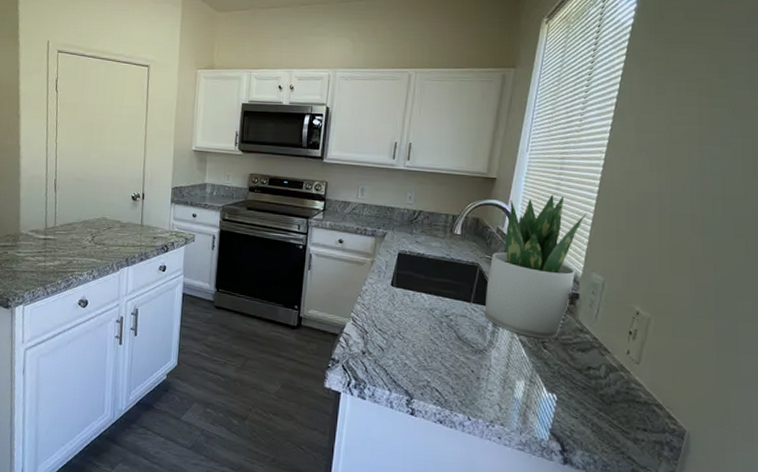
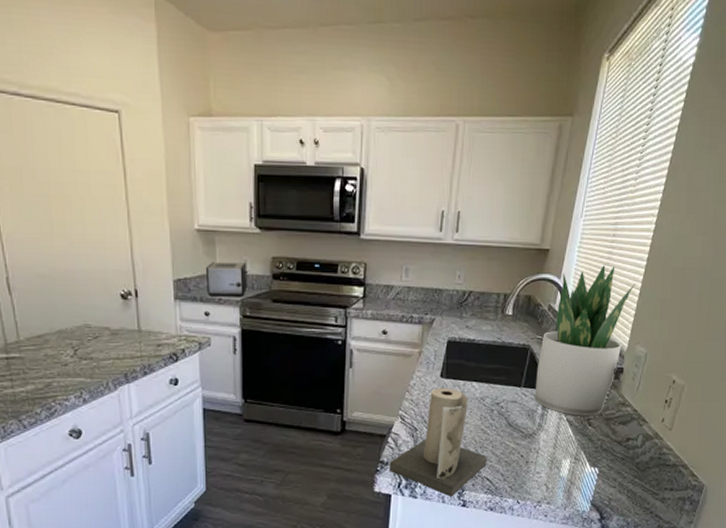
toaster: none [196,175,230,204] -> present [205,262,248,297]
paper towel roll: none [340,295,436,404] -> present [389,388,487,497]

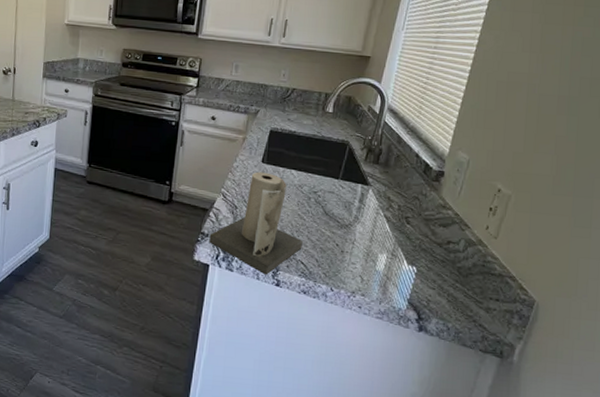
toaster: present [205,262,248,297] -> none [69,50,103,79]
planter: present [534,265,637,416] -> none [351,74,459,215]

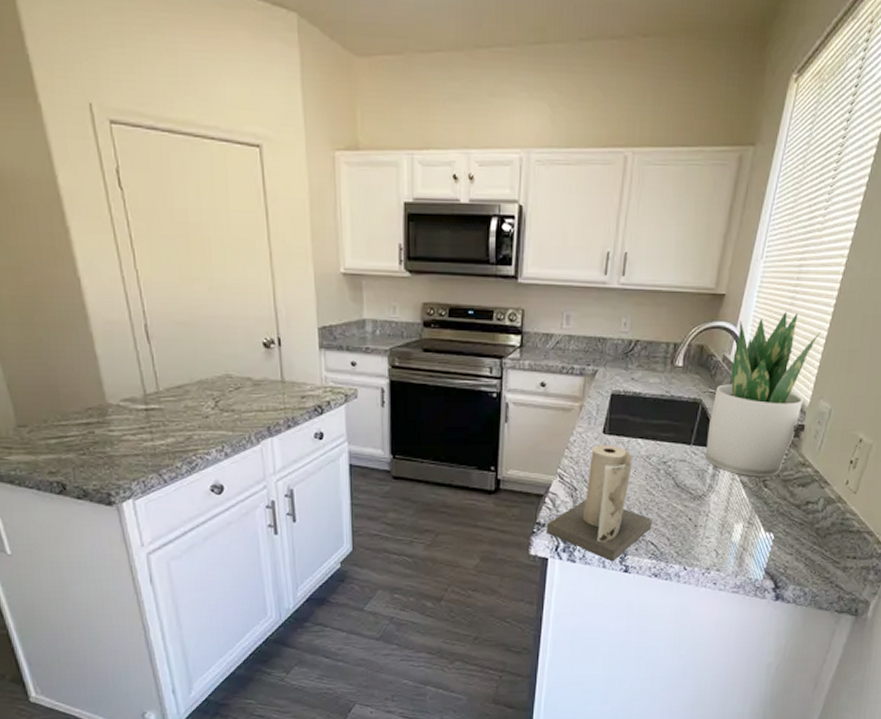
planter: none [351,74,459,215] -> present [705,312,822,477]

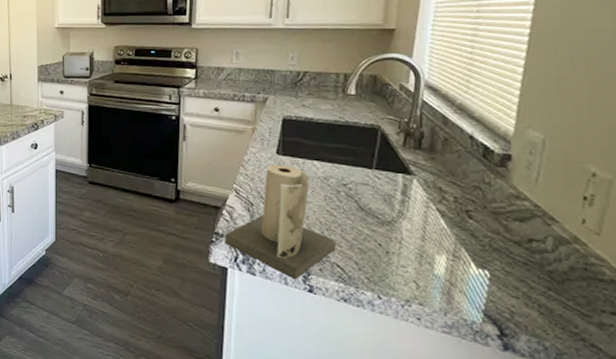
toaster: none [351,308,397,346] -> present [61,51,95,79]
planter: present [705,312,822,477] -> none [390,42,518,208]

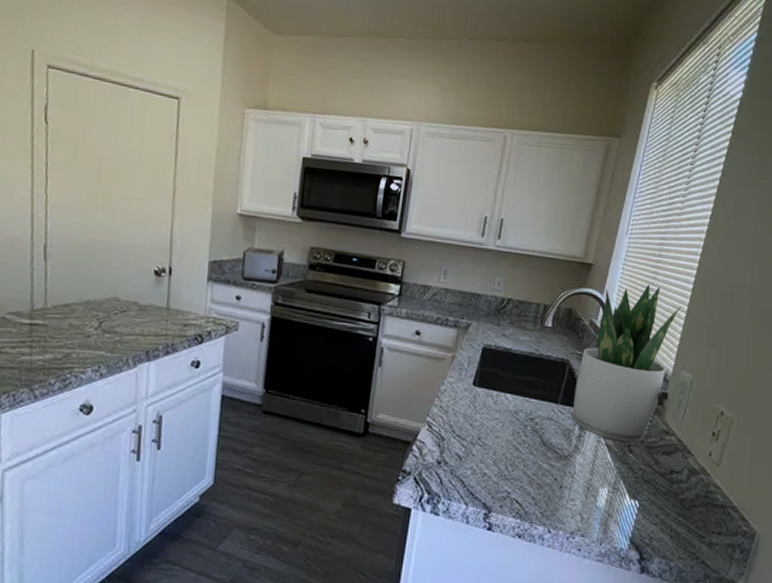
paper towel roll: present [225,164,336,280] -> none [411,396,518,518]
planter: none [390,42,518,208] -> present [571,284,683,442]

